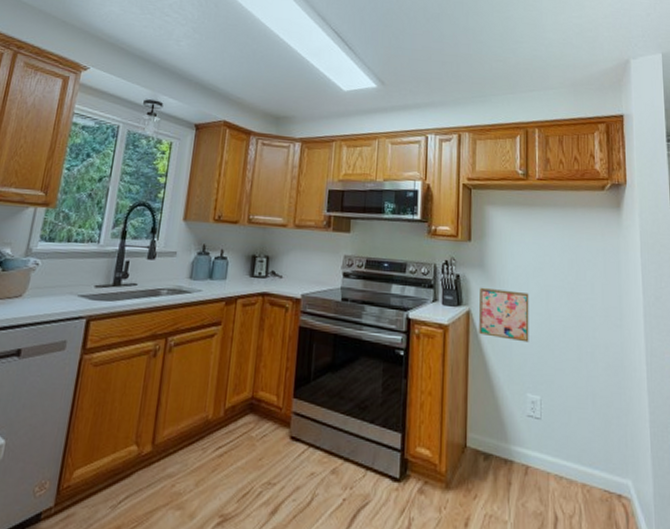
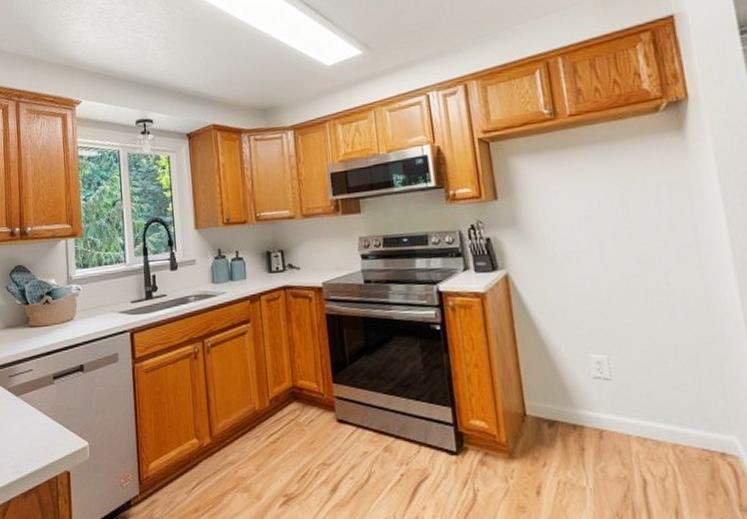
wall art: present [479,287,529,343] -> none [516,245,585,300]

